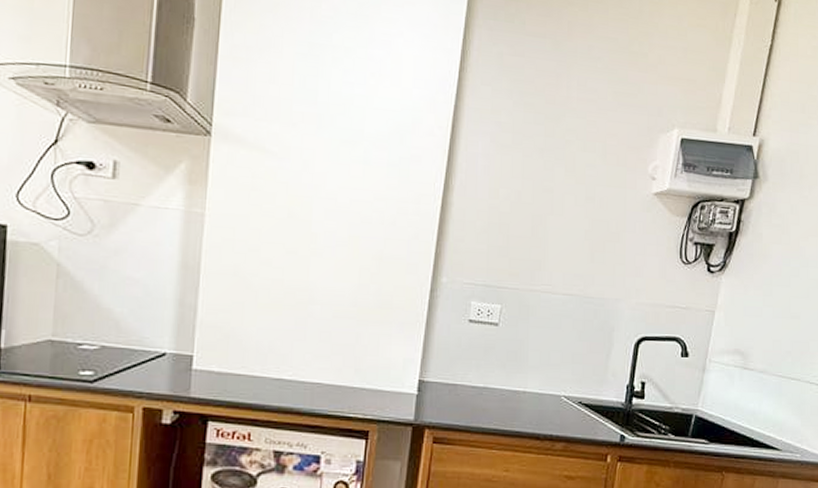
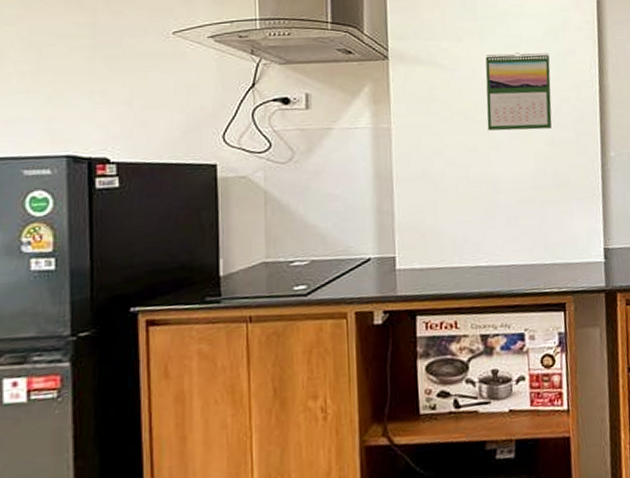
calendar: none [311,147,391,242] -> present [485,52,552,131]

